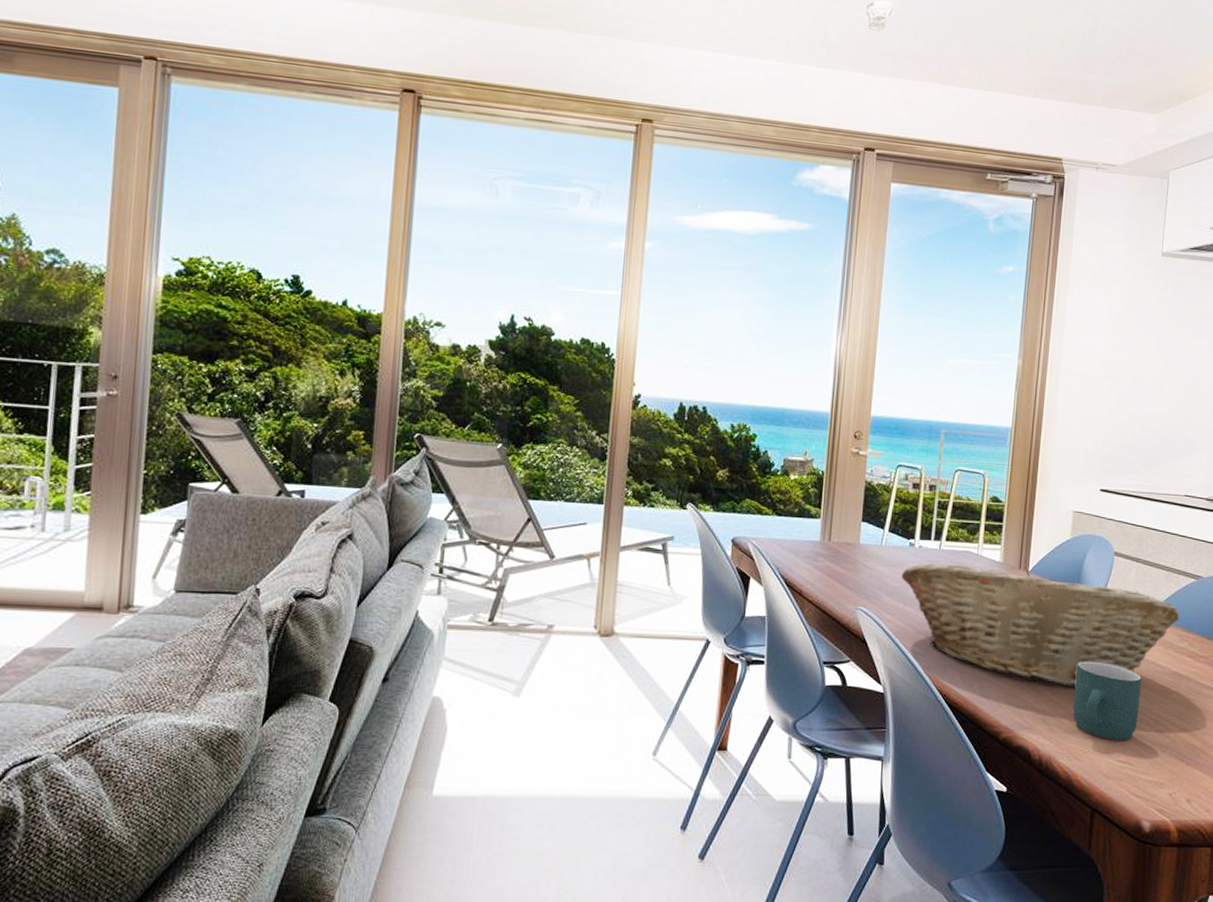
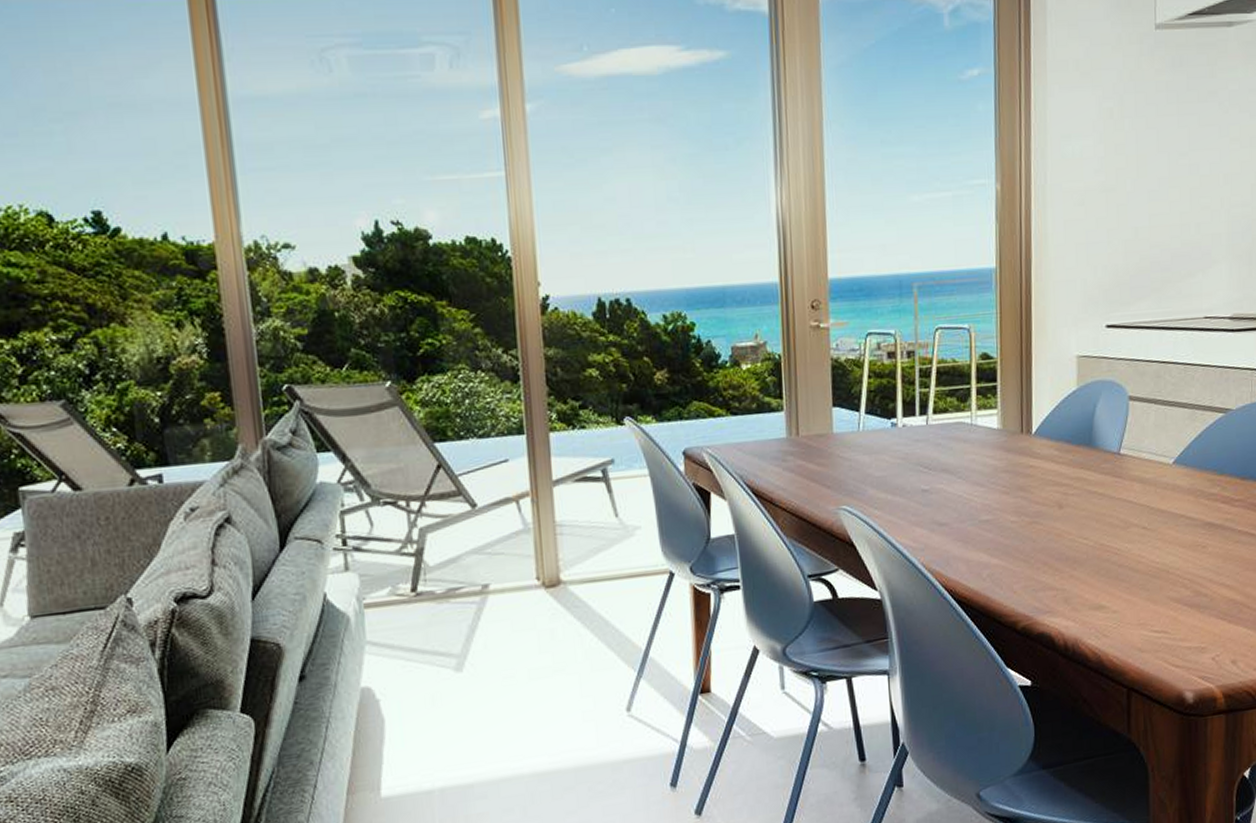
fruit basket: present [901,564,1180,687] -> none [886,433,1209,560]
mug: present [1073,661,1142,741] -> none [1096,525,1172,610]

